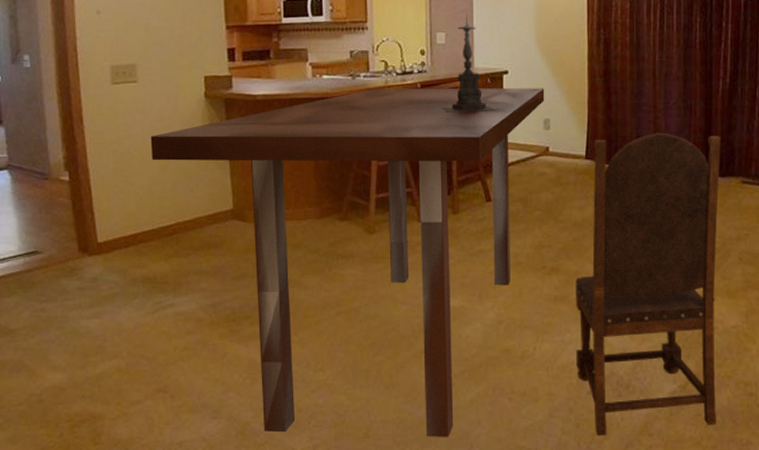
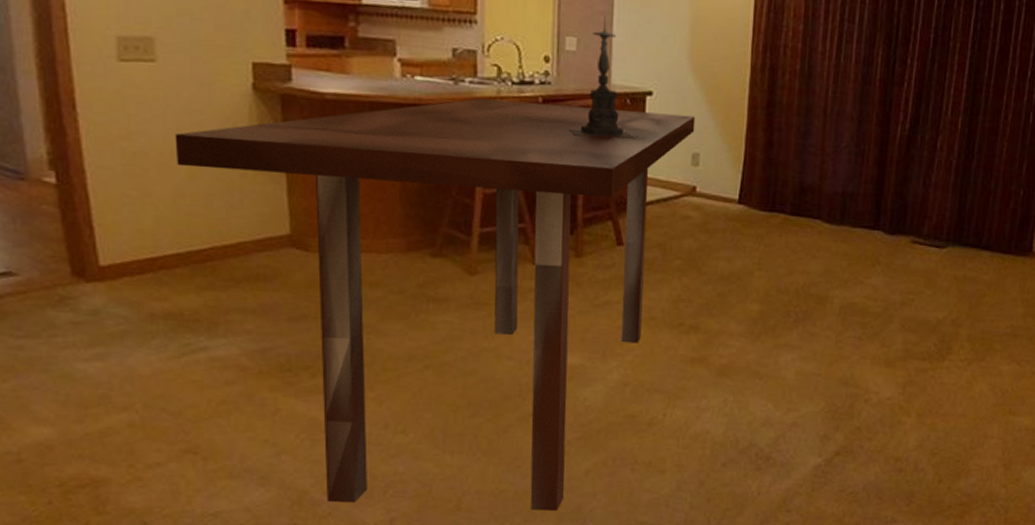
chair: present [575,132,721,435] -> none [711,179,893,511]

